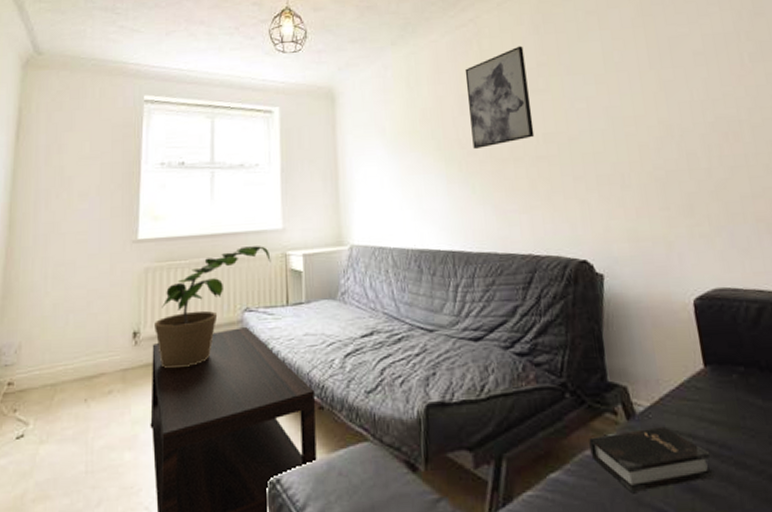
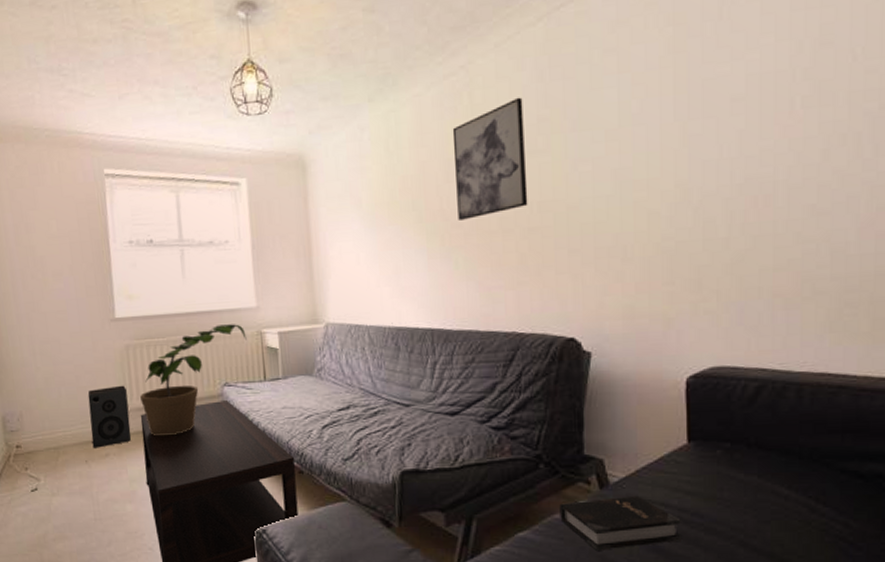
speaker: none [95,311,140,384] -> present [87,385,132,448]

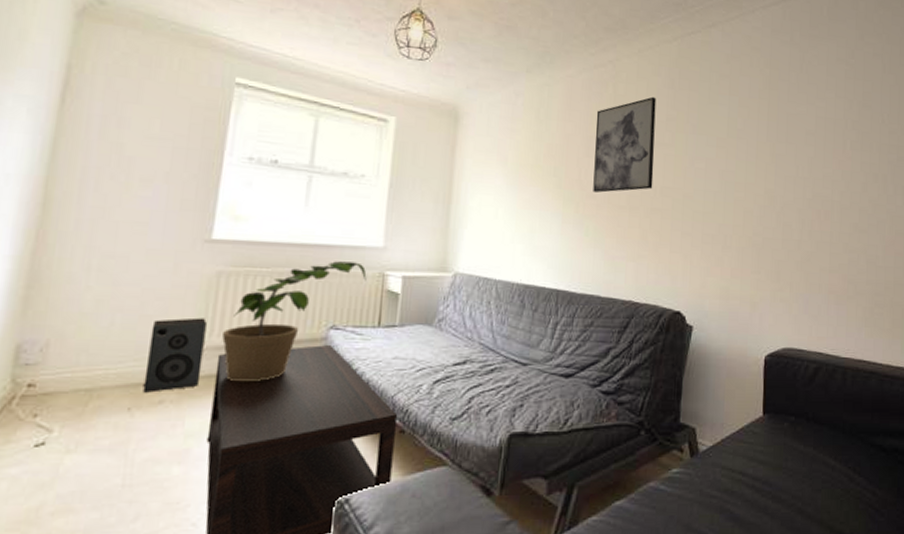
hardback book: present [559,495,683,551] -> none [654,464,755,520]

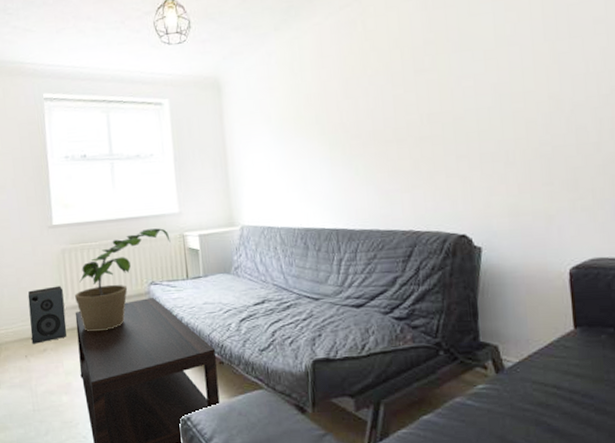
wall art: present [593,96,656,193] -> none [349,23,419,132]

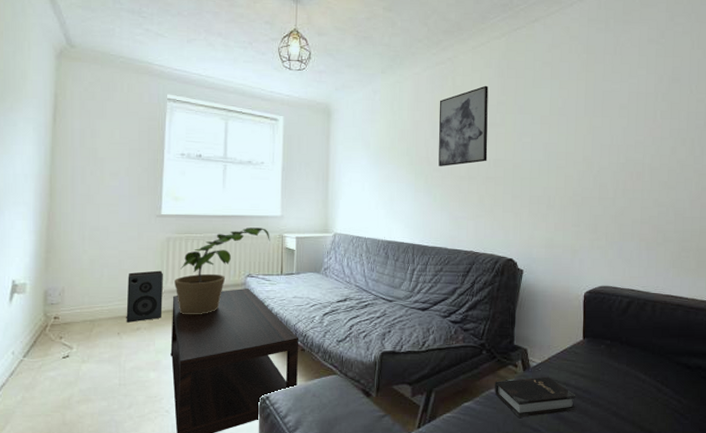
wall art: none [349,23,419,132] -> present [438,85,489,166]
hardback book: none [460,379,575,432] -> present [495,376,577,418]

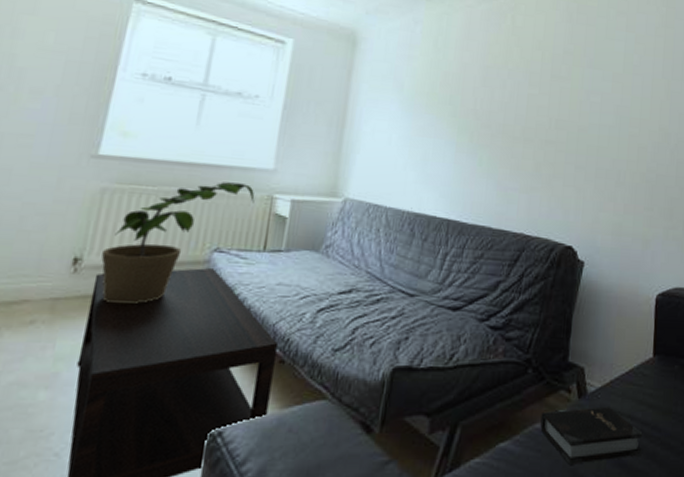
speaker: present [126,270,163,323] -> none [14,235,87,312]
wall art: present [438,85,489,166] -> none [488,29,554,123]

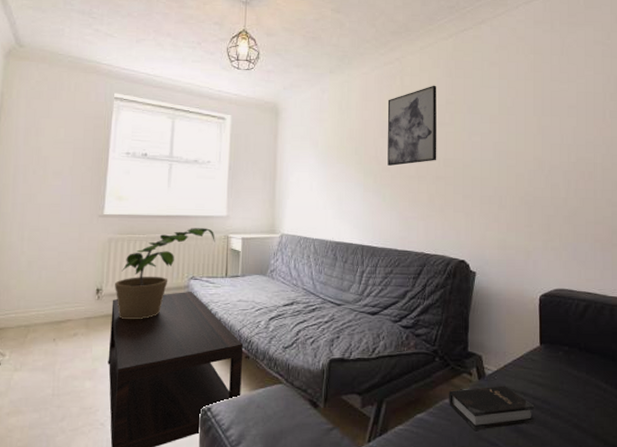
wall art: none [488,29,554,123] -> present [387,85,437,166]

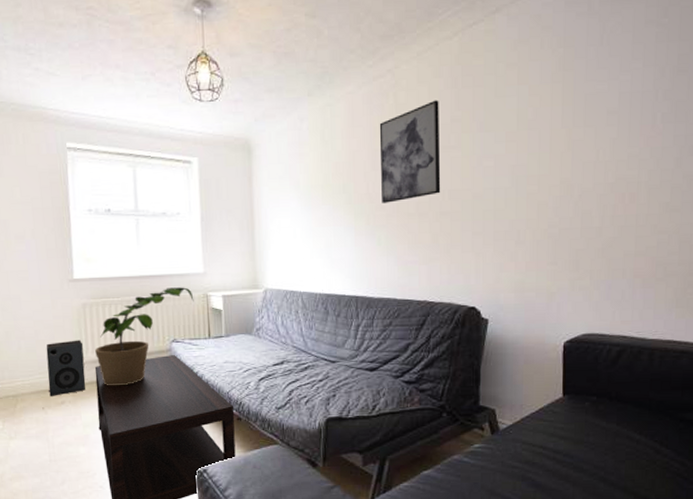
speaker: none [63,273,103,328] -> present [46,340,86,396]
hardback book: present [449,385,536,430] -> none [458,440,556,486]

